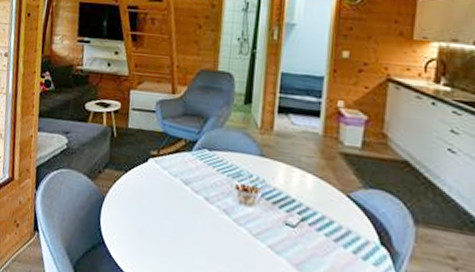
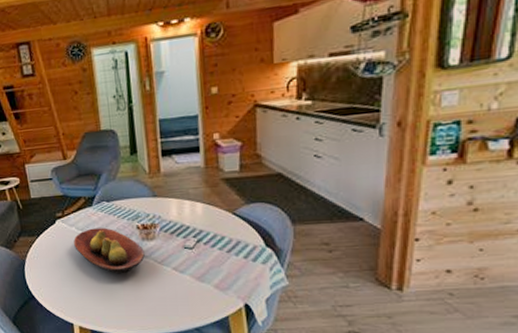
fruit bowl: none [162,176,240,239] -> present [74,228,145,274]

